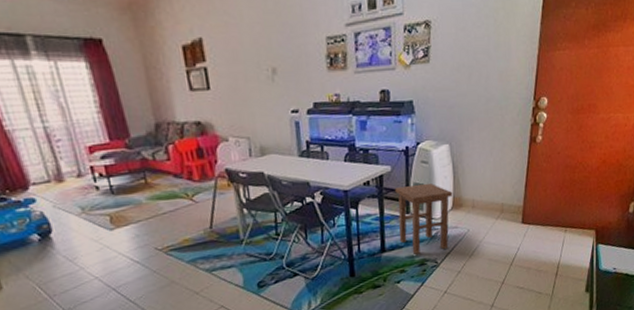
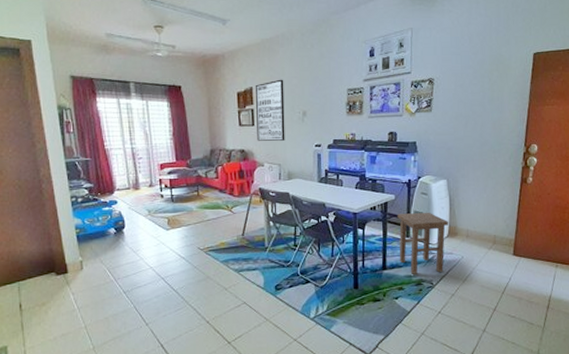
wall art: none [205,26,253,109] -> present [255,79,285,142]

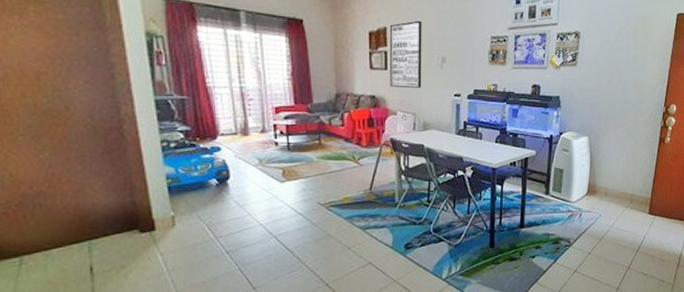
stool: present [397,212,449,274] -> none [537,169,589,233]

